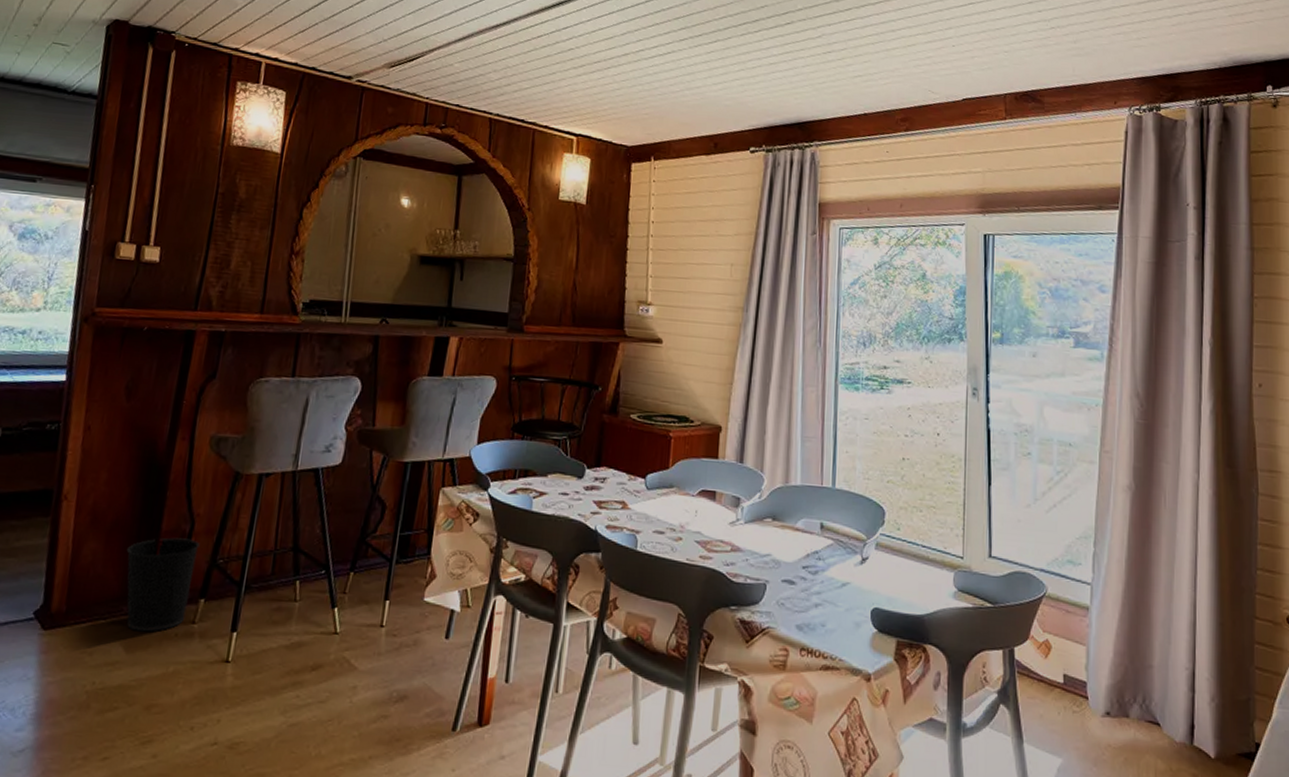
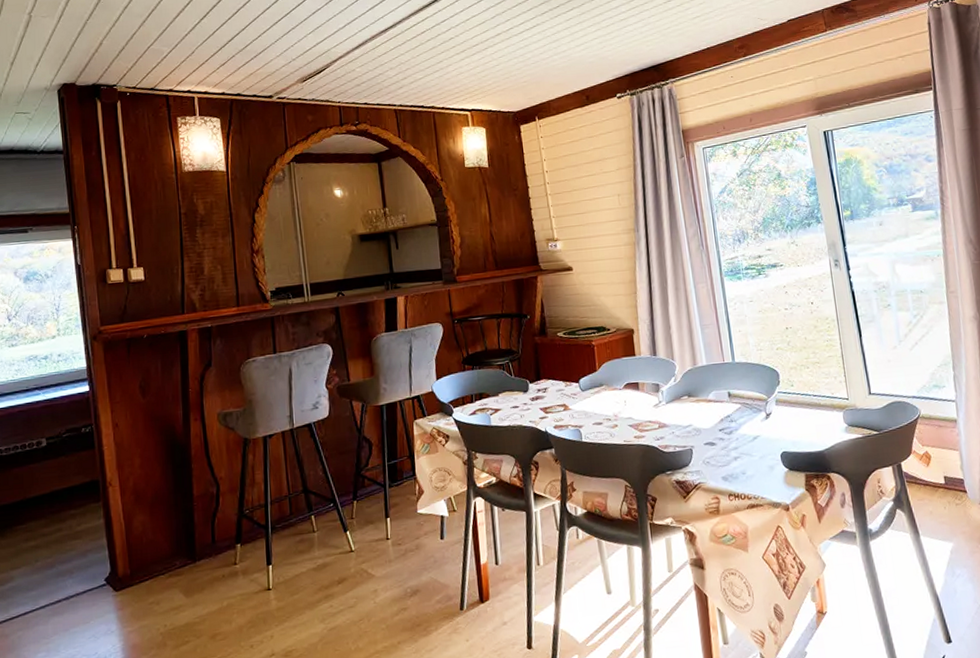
wastebasket: present [126,537,200,632] -> none [168,498,228,579]

